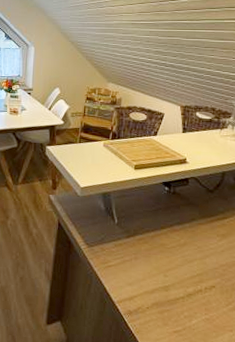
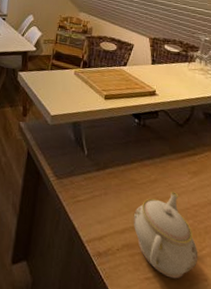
teapot: none [162,252,225,331] -> present [133,190,198,279]

